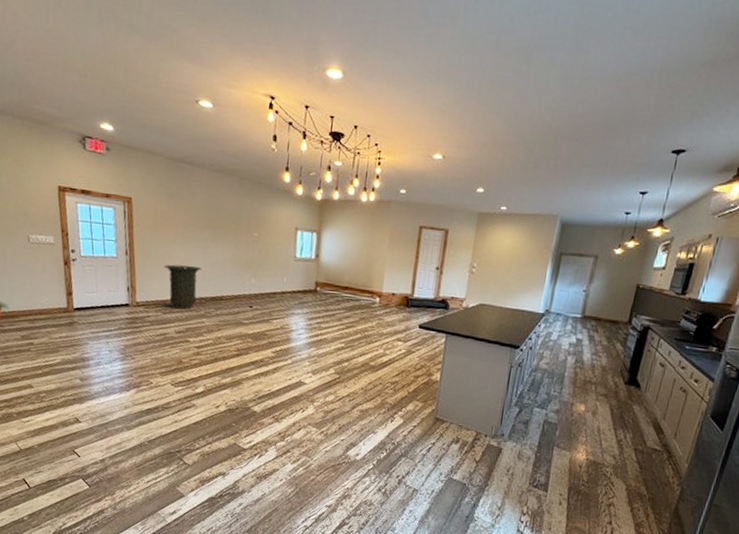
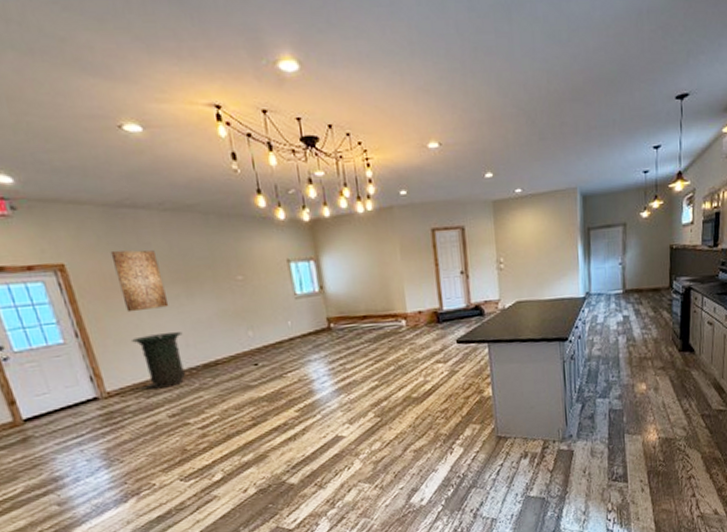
wall art: none [166,194,199,246] -> present [110,250,169,313]

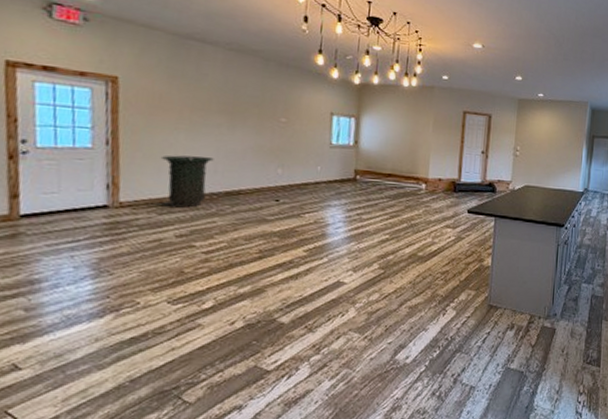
wall art: present [110,250,169,313] -> none [165,74,211,133]

